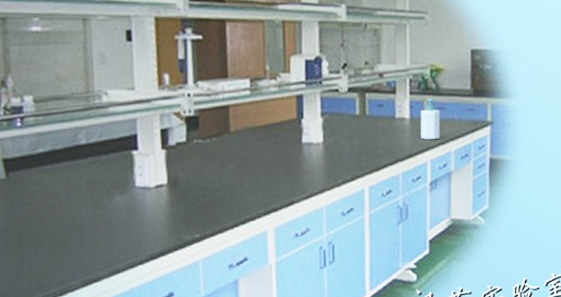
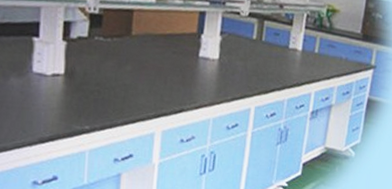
soap bottle: present [420,98,441,140] -> none [309,35,330,73]

